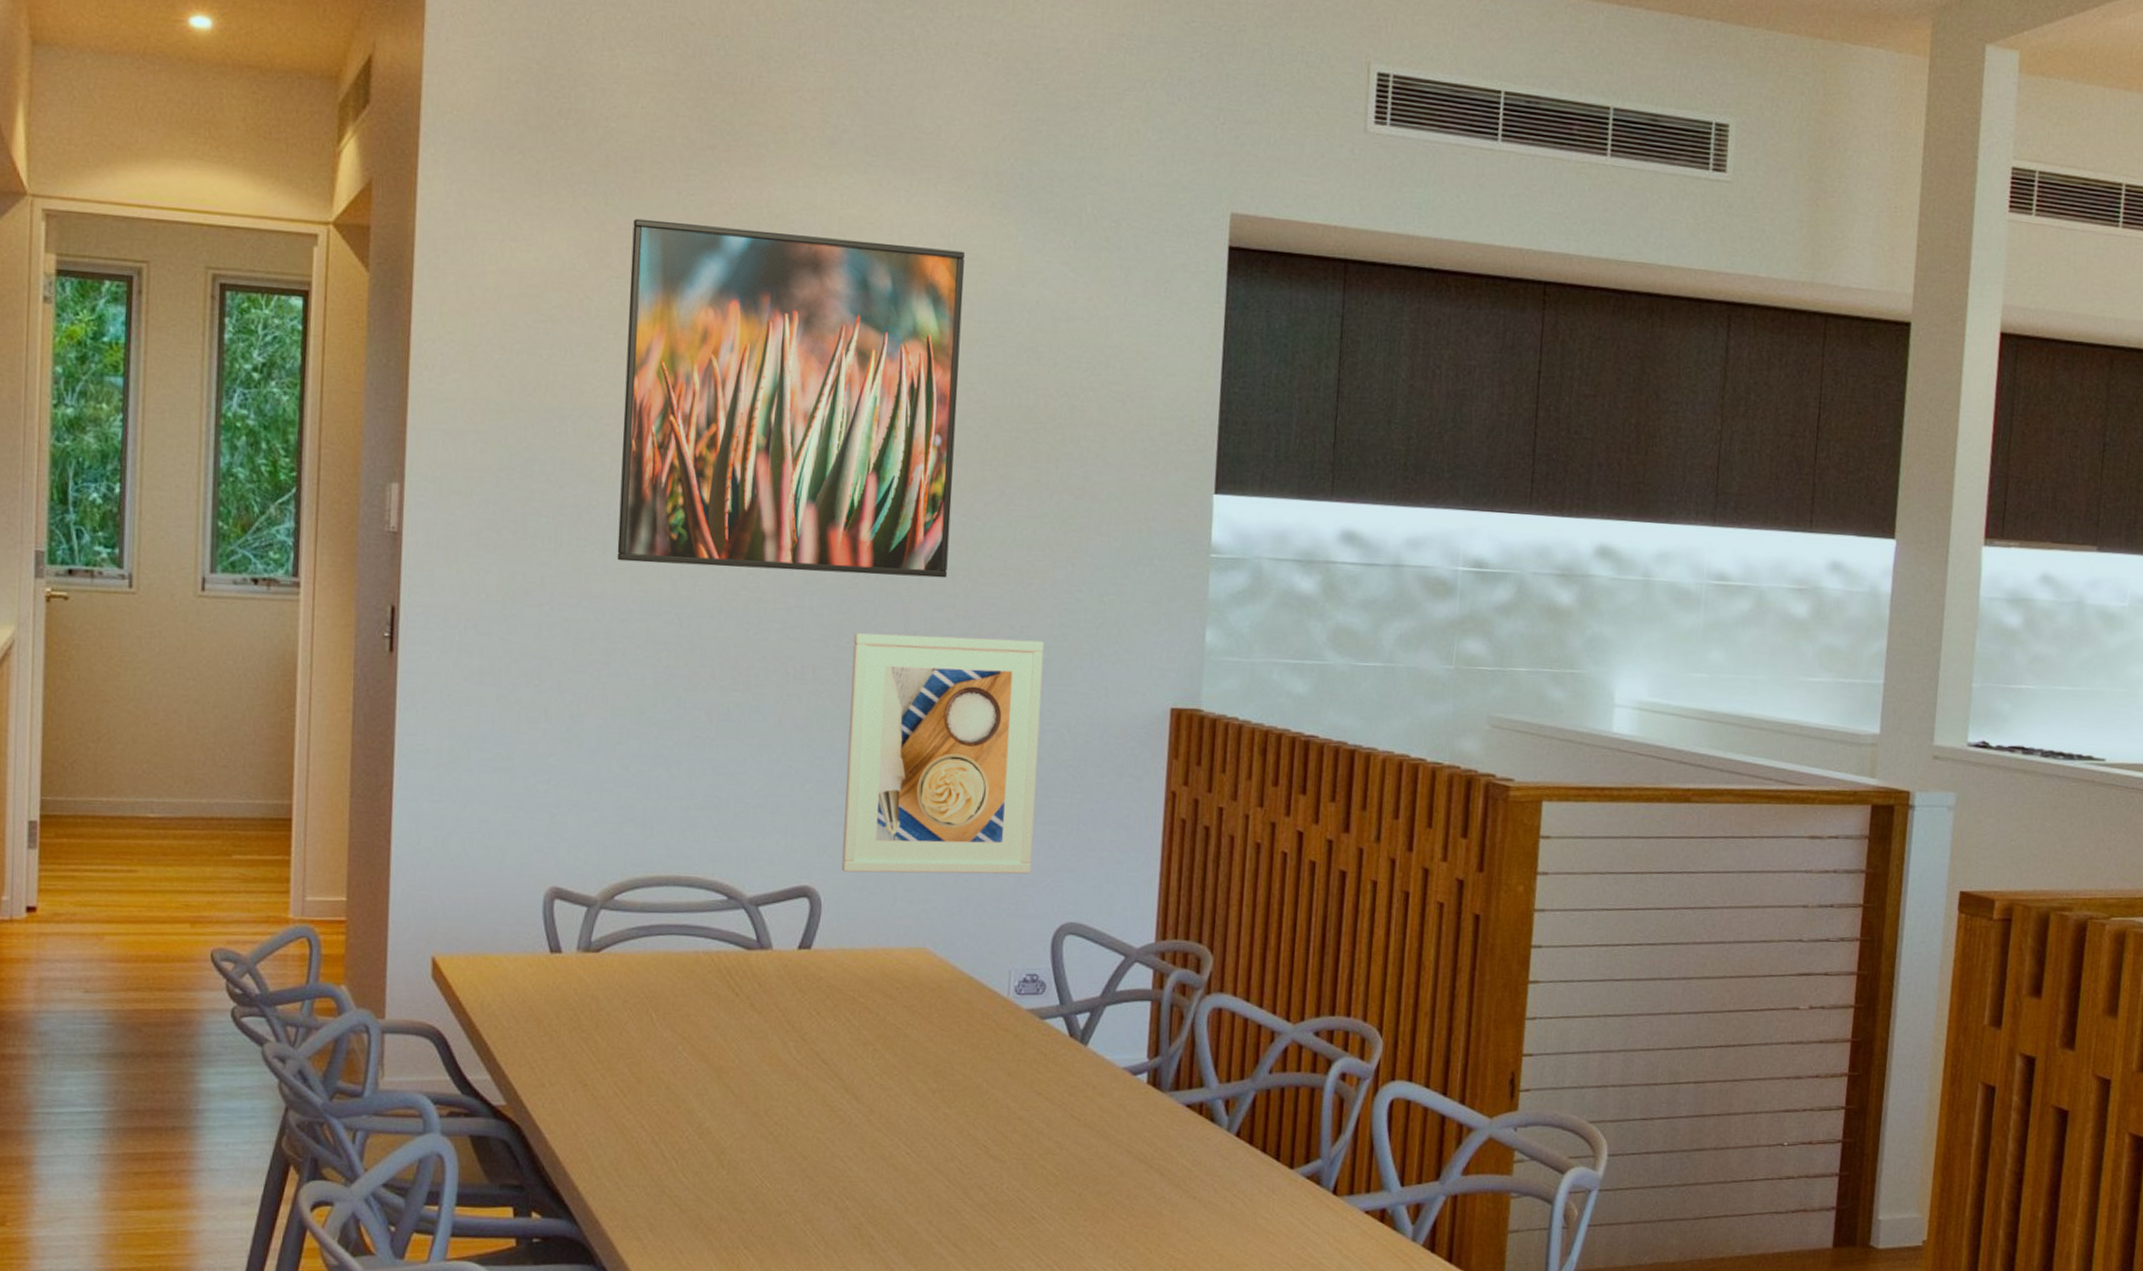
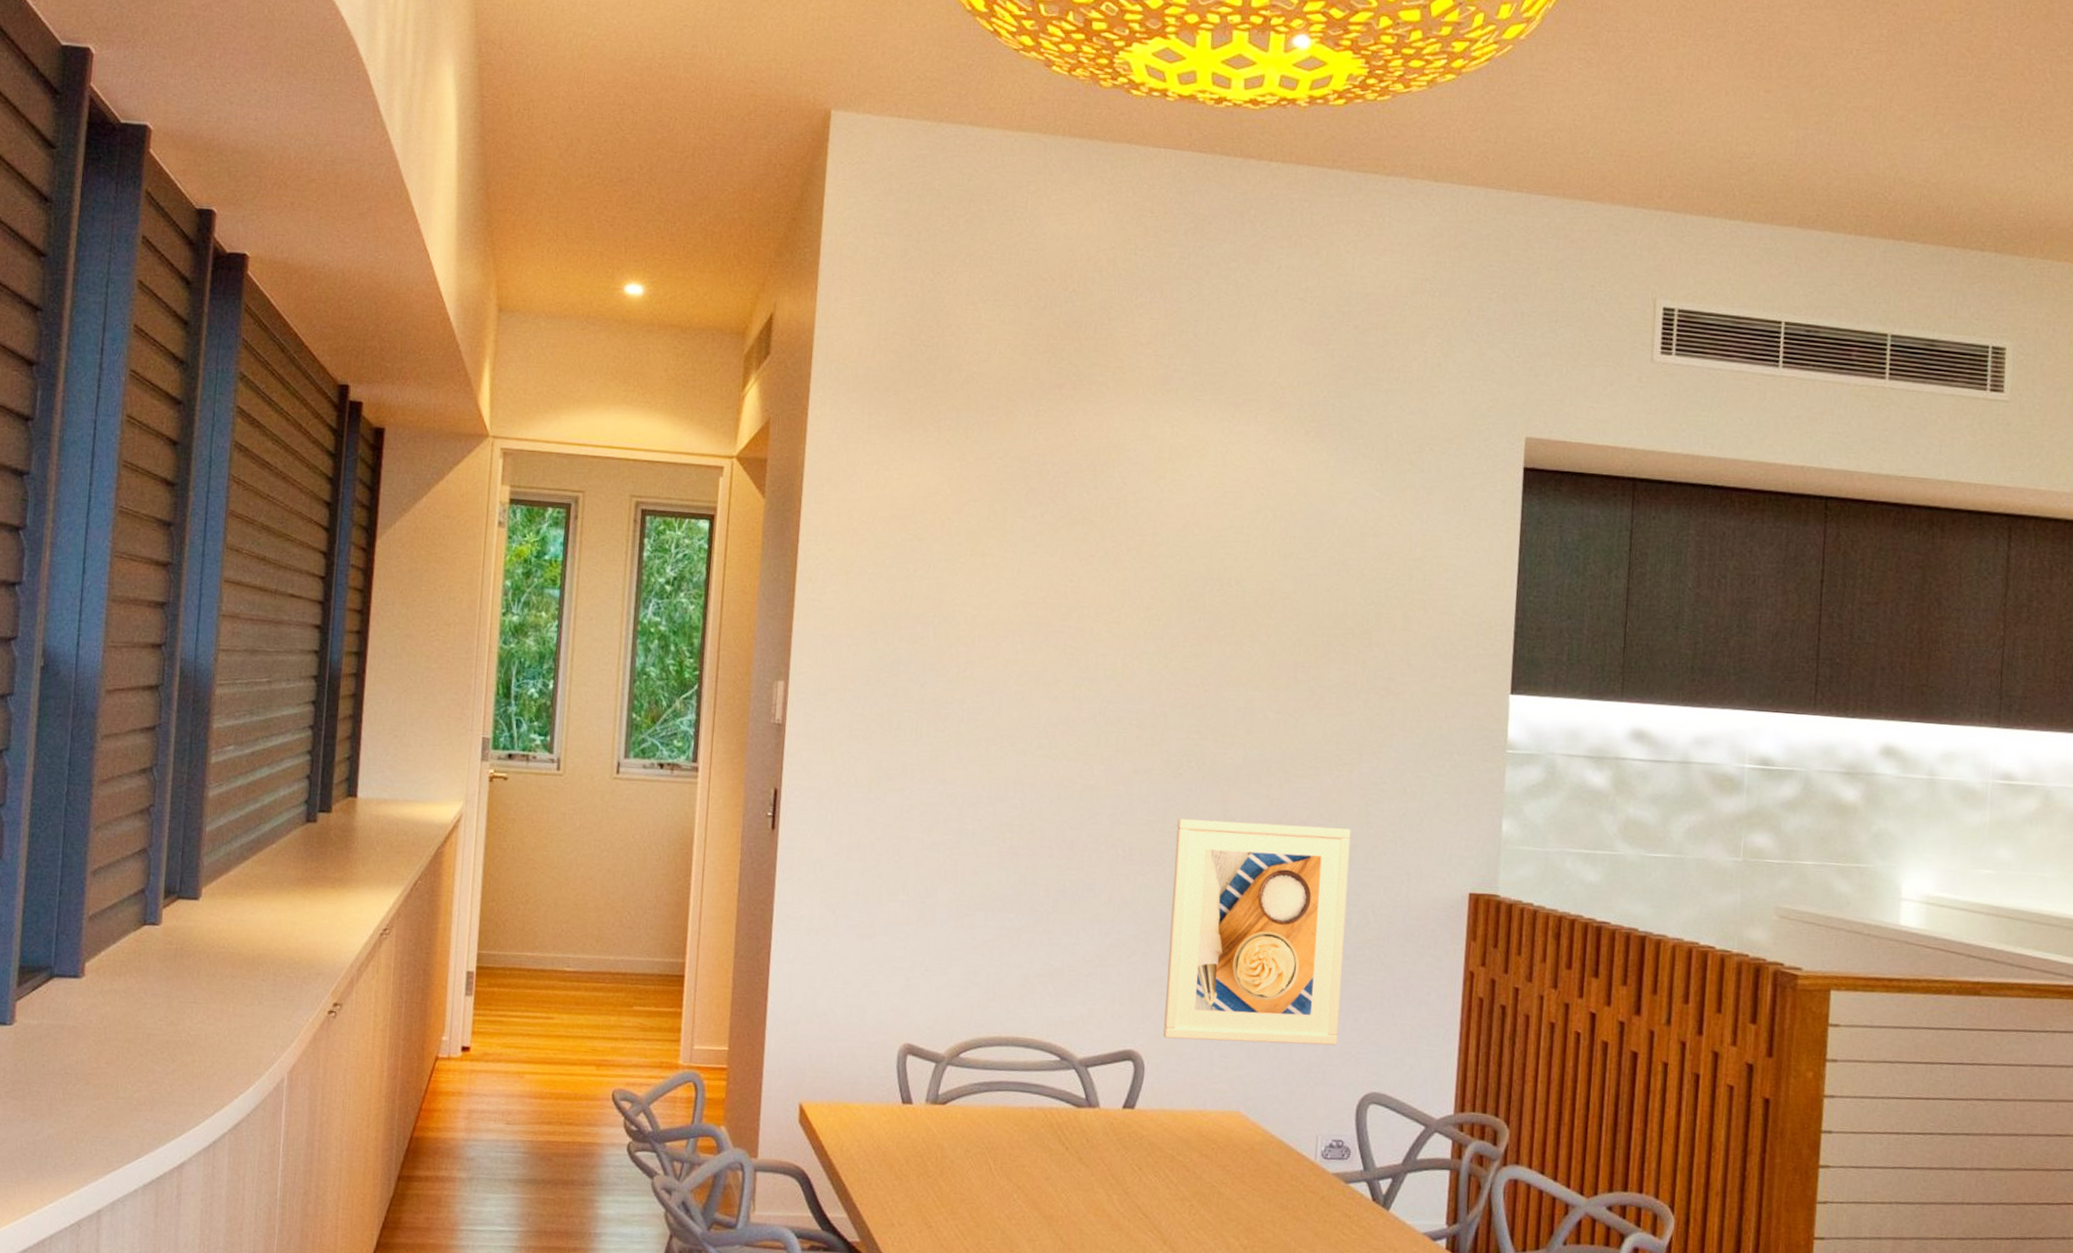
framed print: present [617,218,965,578] -> none [969,449,1281,770]

